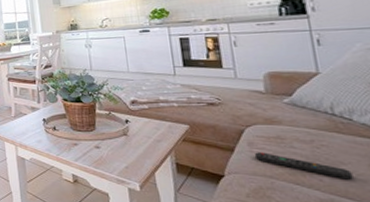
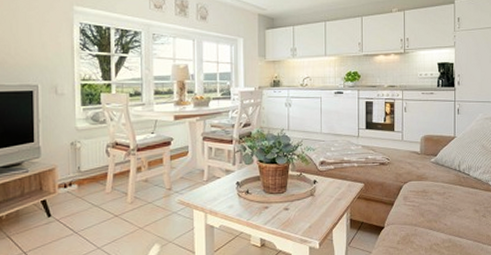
remote control: present [254,152,353,180] -> none [406,204,464,223]

